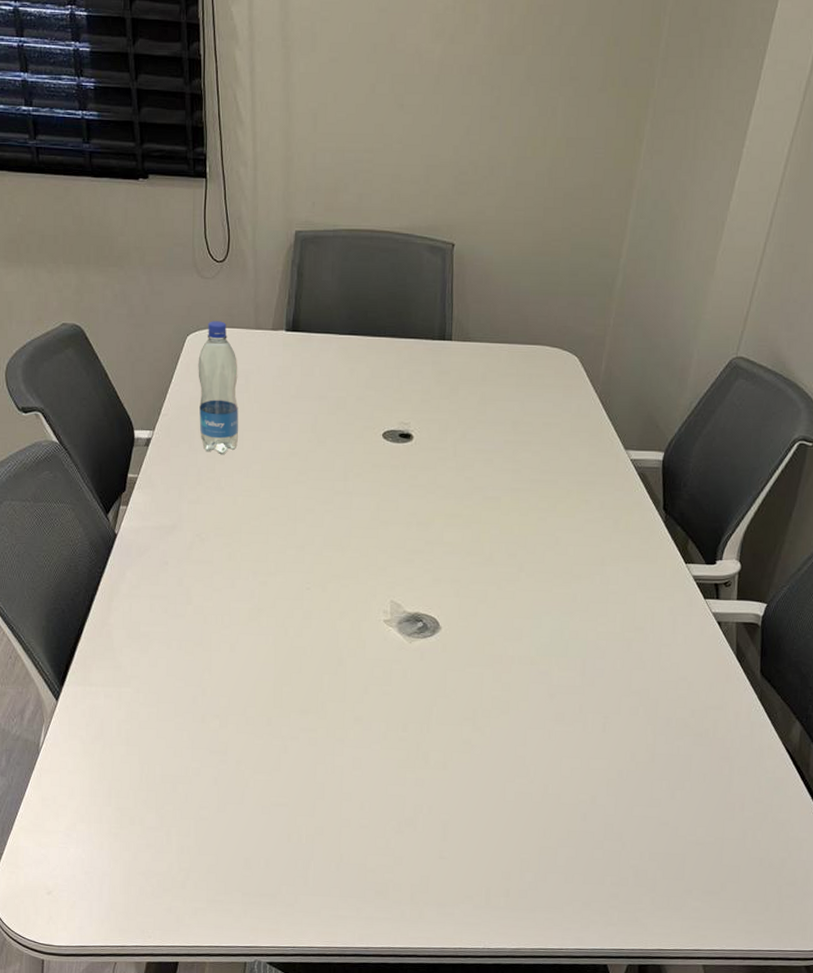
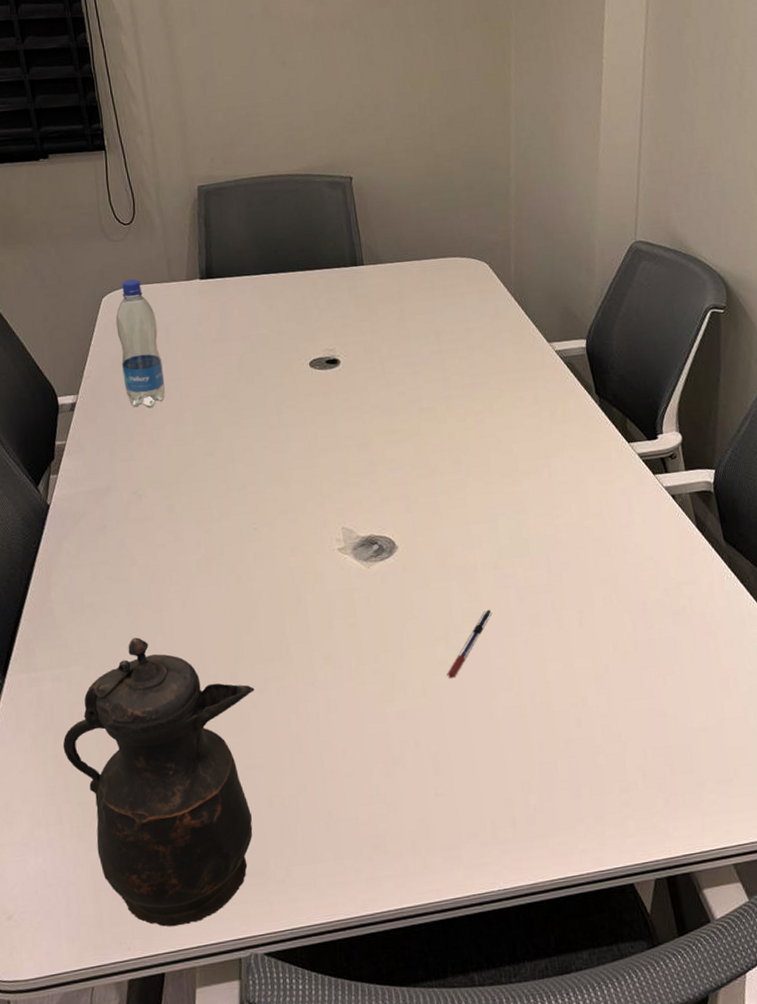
coffeepot: none [109,671,288,927] -> present [63,637,255,927]
pen: none [467,701,521,758] -> present [446,610,493,679]

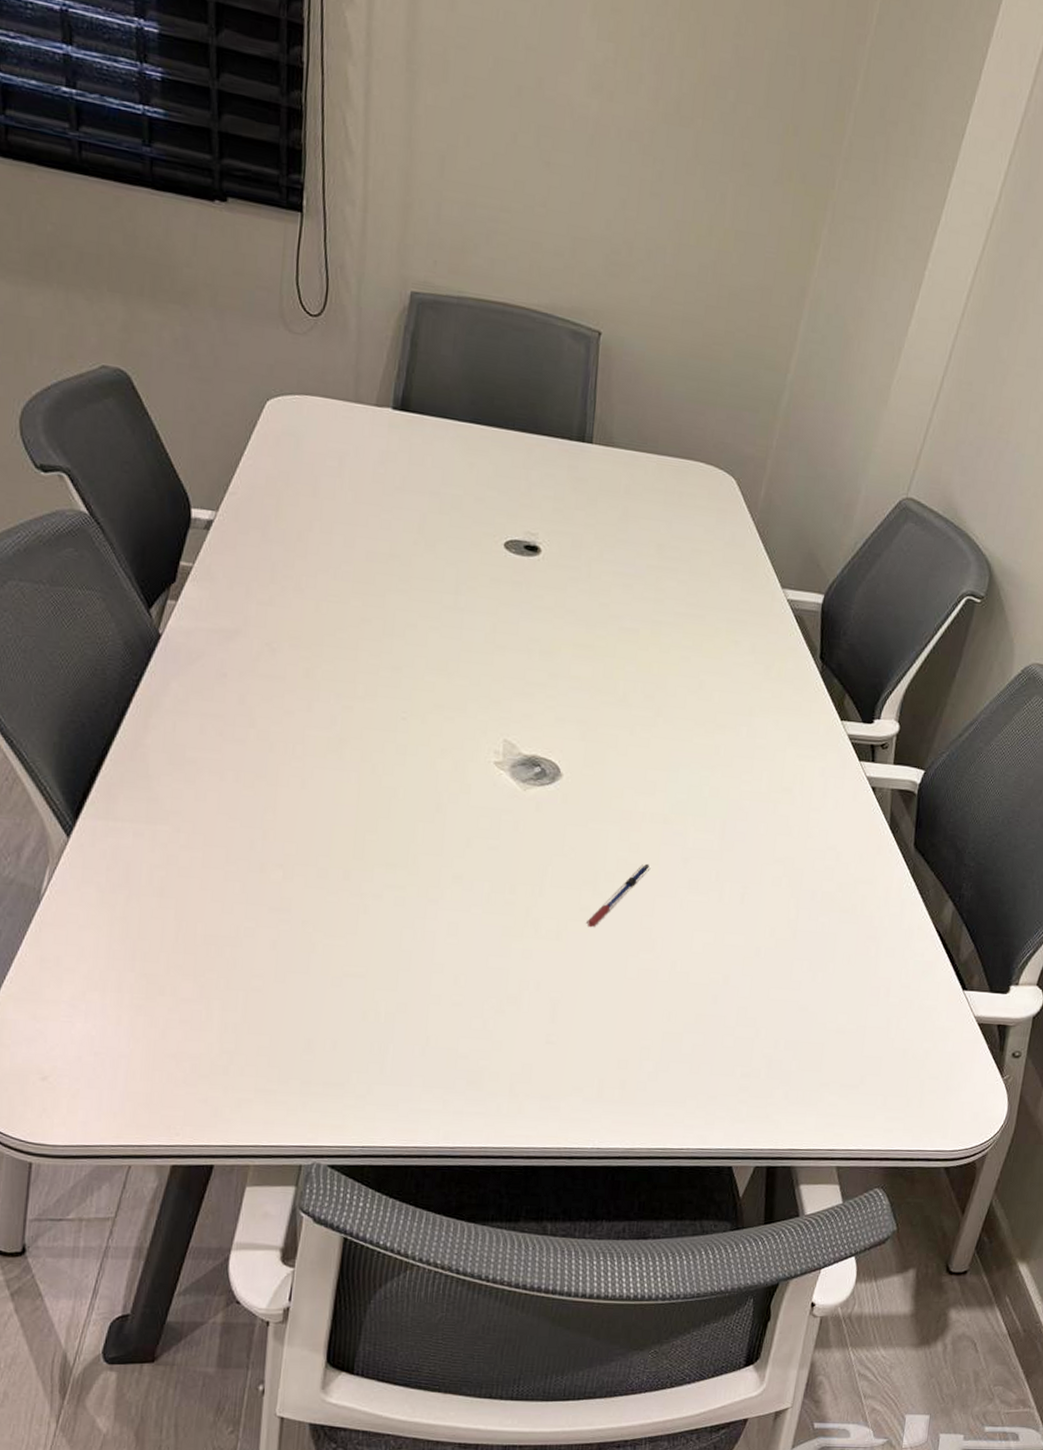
coffeepot: present [63,637,255,927] -> none [135,808,369,1122]
bottle: present [115,279,165,408] -> none [276,386,331,550]

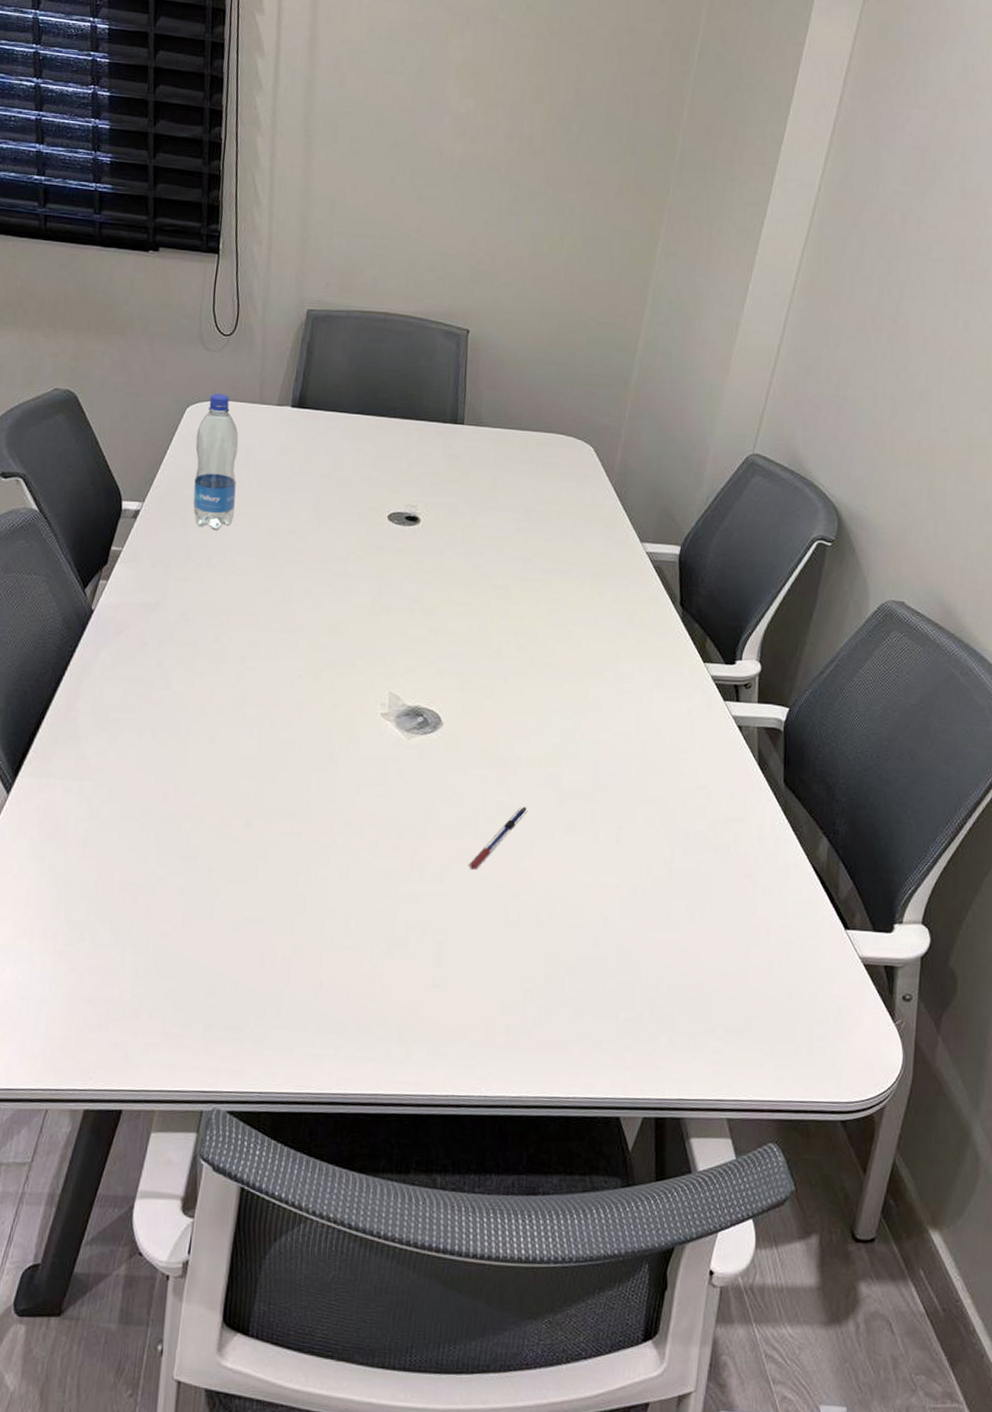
bottle: none [276,386,331,550] -> present [193,393,239,531]

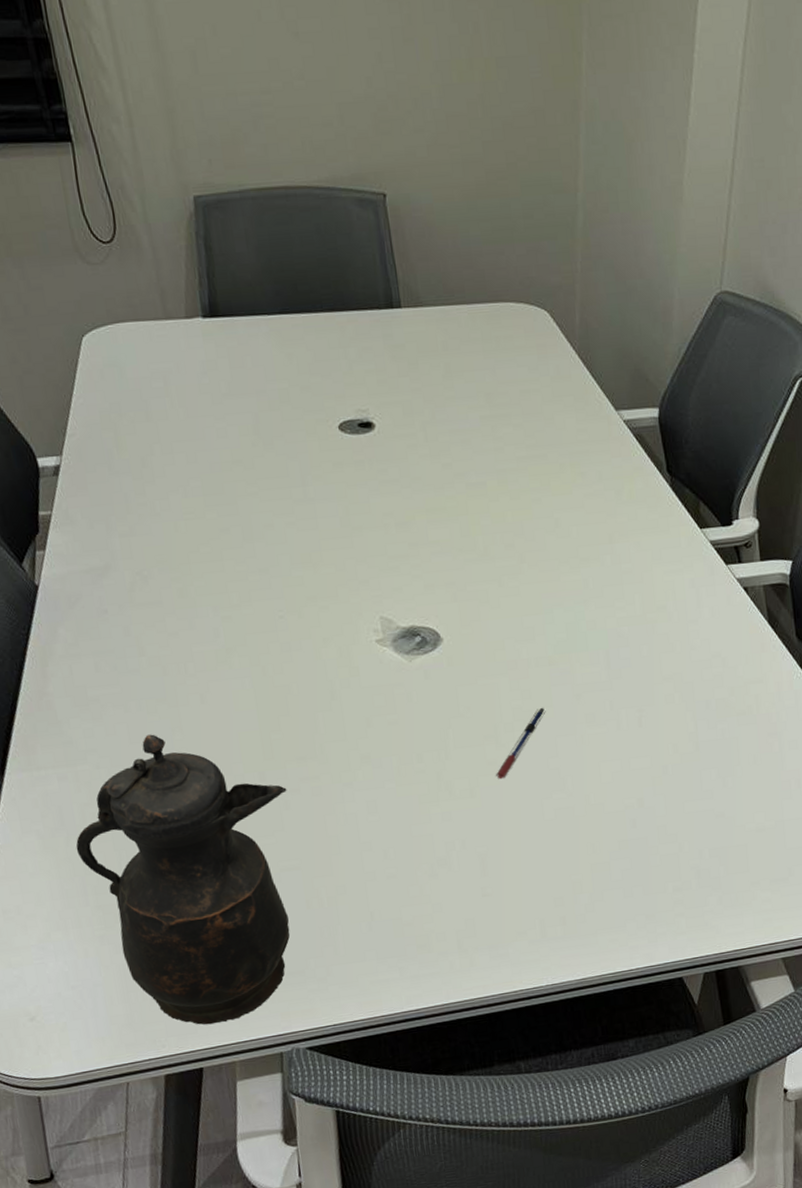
coffeepot: none [61,763,268,1067] -> present [76,734,290,1025]
bottle: present [193,393,239,531] -> none [101,314,168,475]

